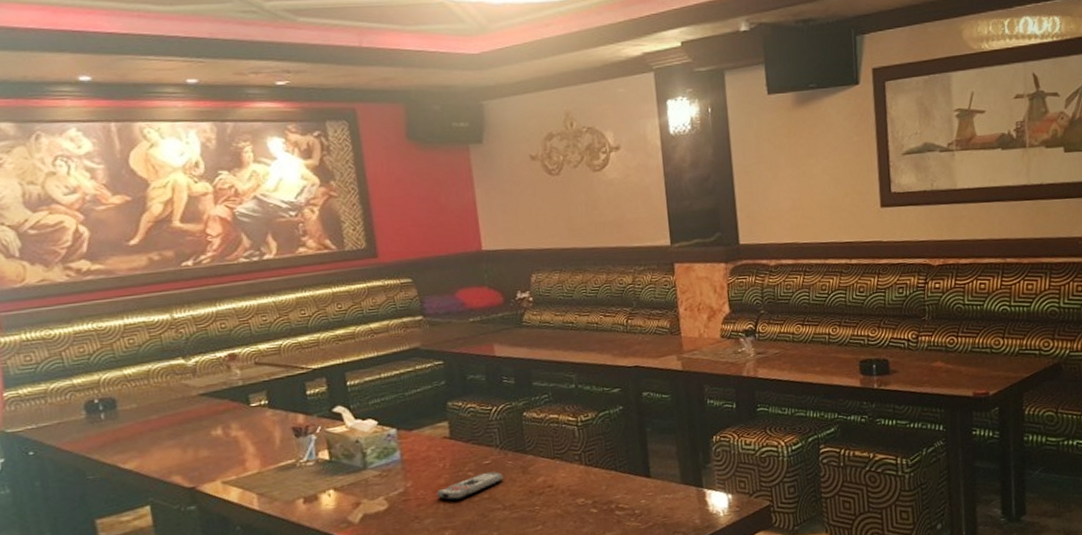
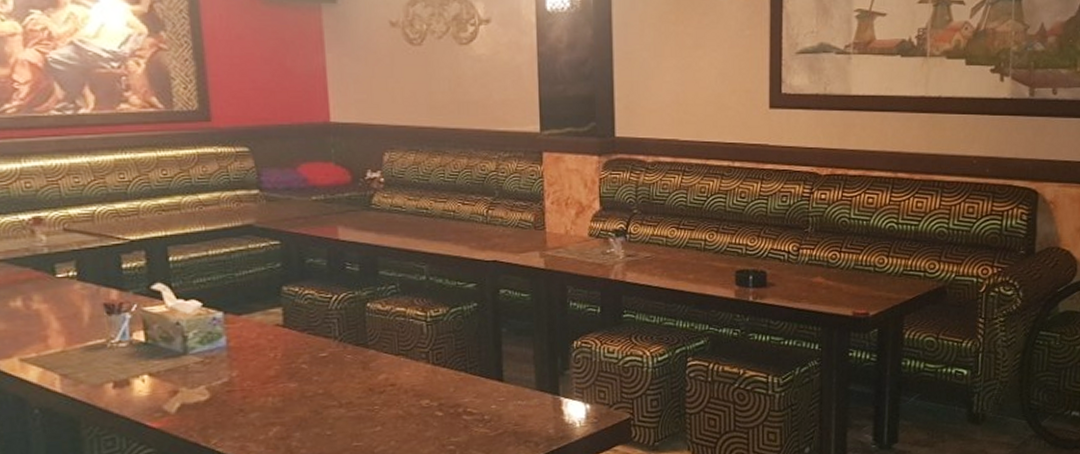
remote control: present [437,472,503,501] -> none [265,365,341,394]

